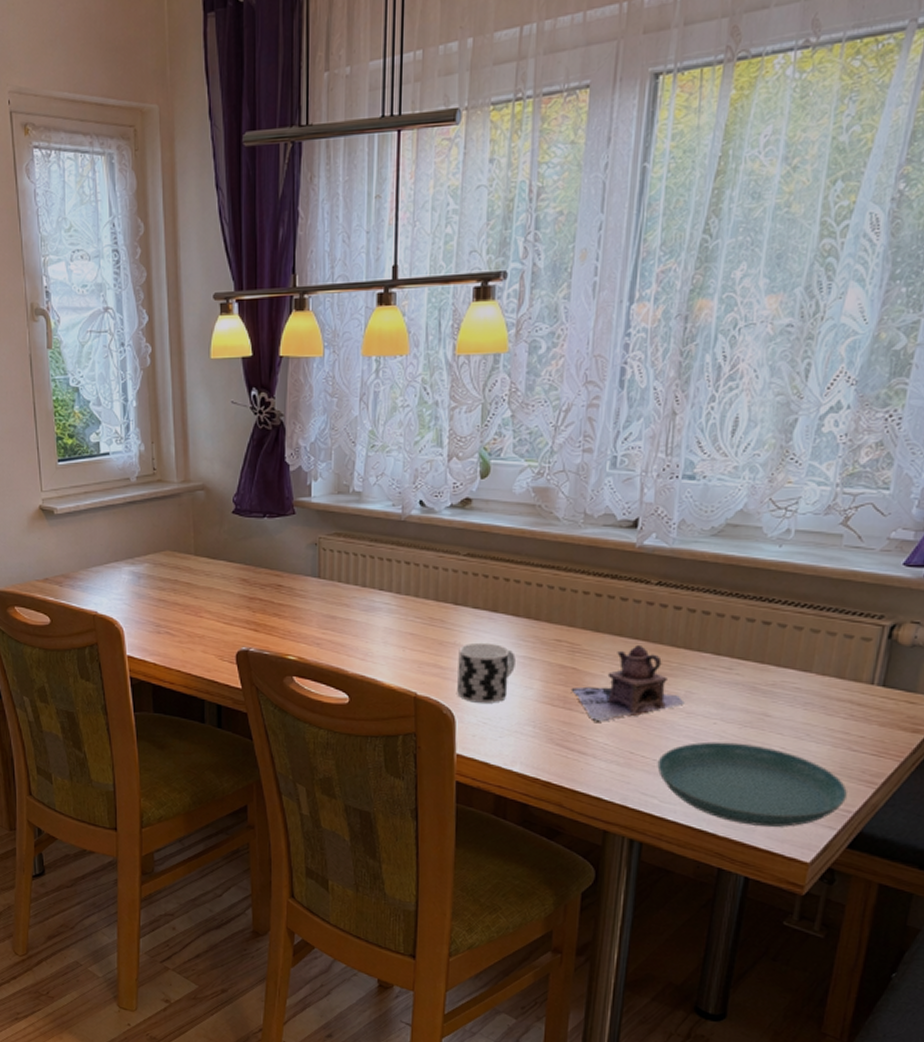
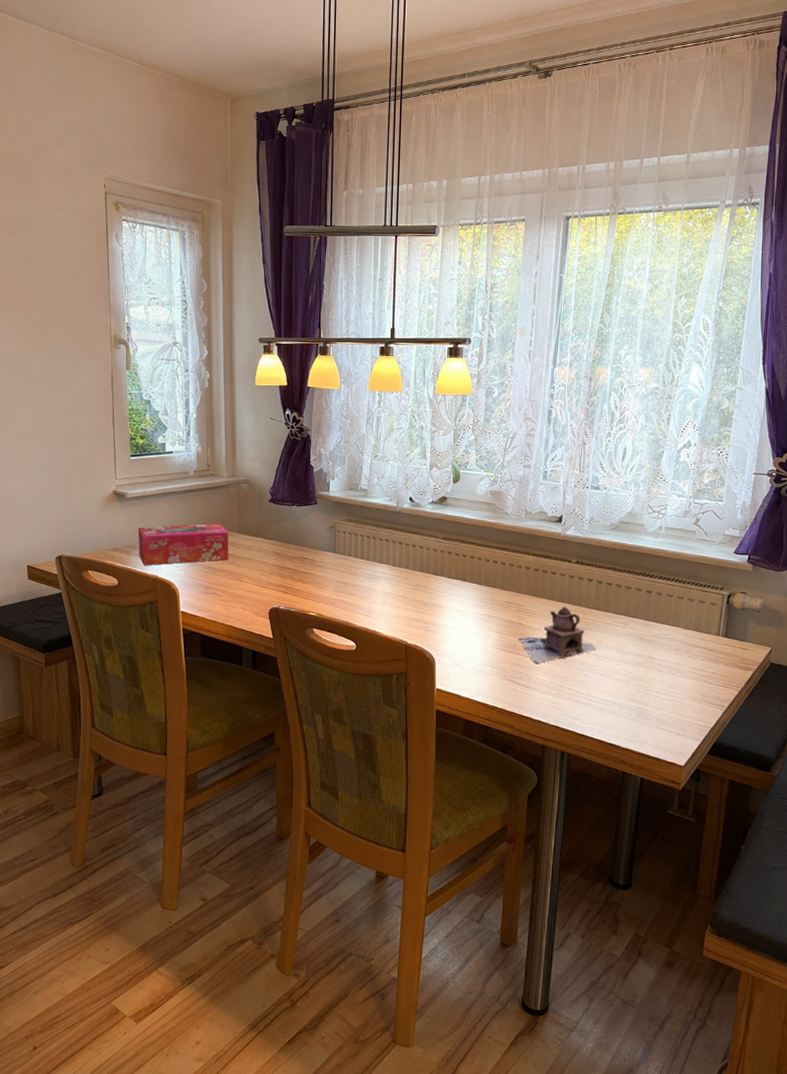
tissue box: none [70,543,183,600] -> present [137,523,229,566]
cup: present [457,642,516,703] -> none [437,603,479,649]
saucer: present [657,741,847,827] -> none [579,677,706,740]

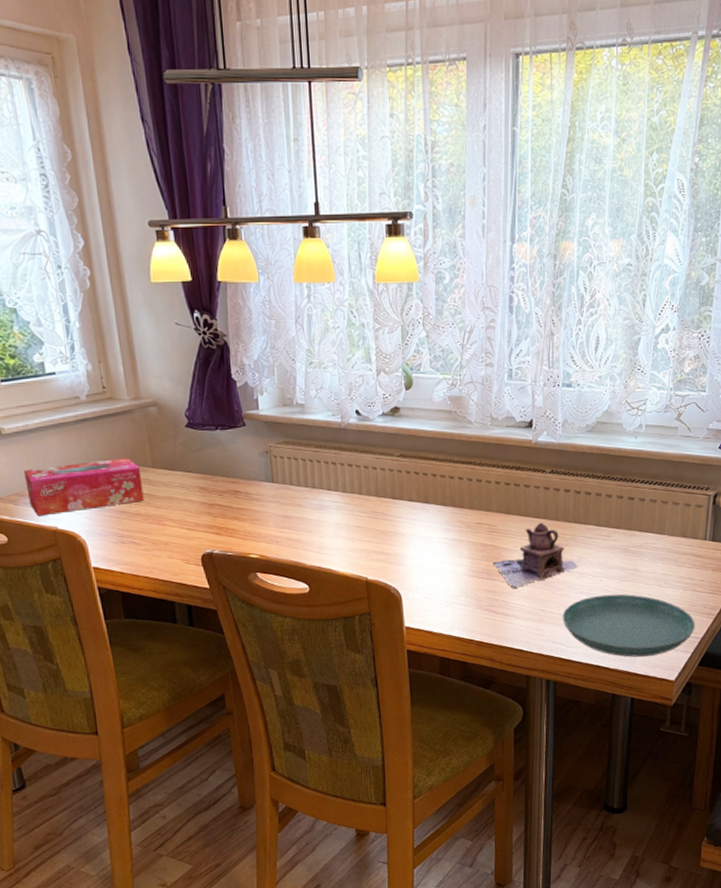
saucer: none [579,677,706,740] -> present [562,594,695,657]

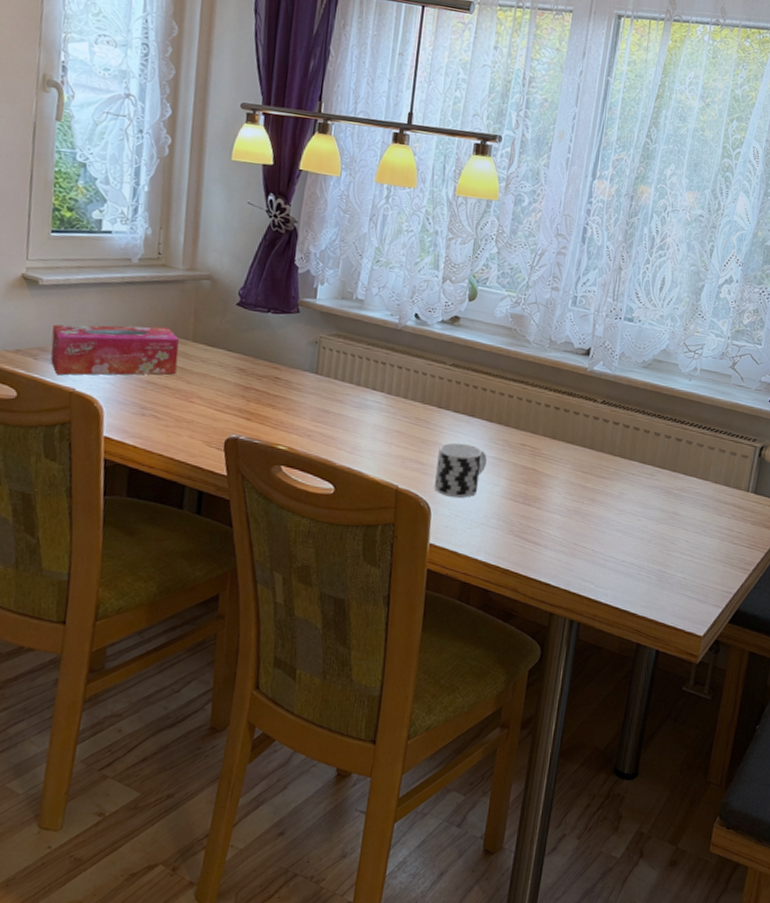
cup: none [400,529,447,582] -> present [434,442,487,498]
teapot: present [492,522,579,589] -> none [530,451,619,518]
saucer: present [562,594,695,657] -> none [594,535,730,607]

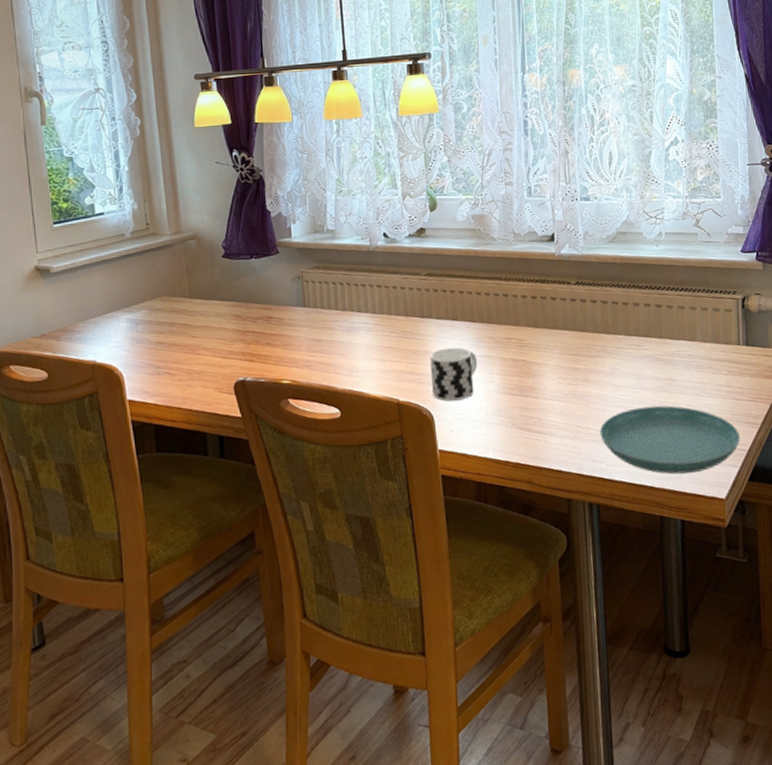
tissue box: present [50,324,179,375] -> none [67,289,180,352]
saucer: none [594,535,730,607] -> present [599,405,740,474]

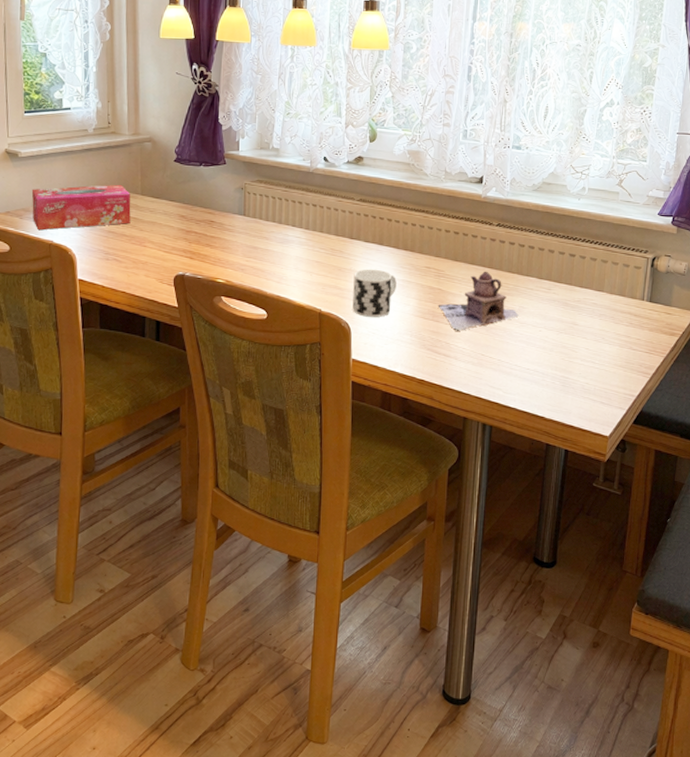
tissue box: none [67,289,180,352] -> present [31,184,131,231]
teapot: none [524,334,613,405] -> present [437,271,520,332]
saucer: present [599,405,740,474] -> none [501,345,631,409]

